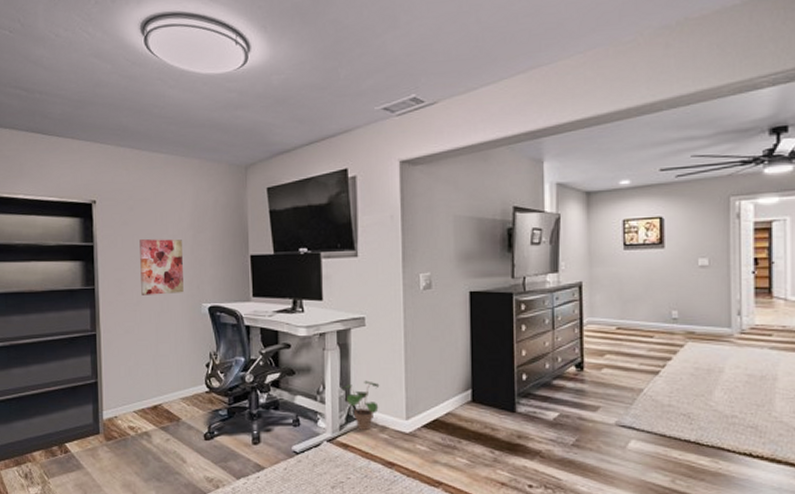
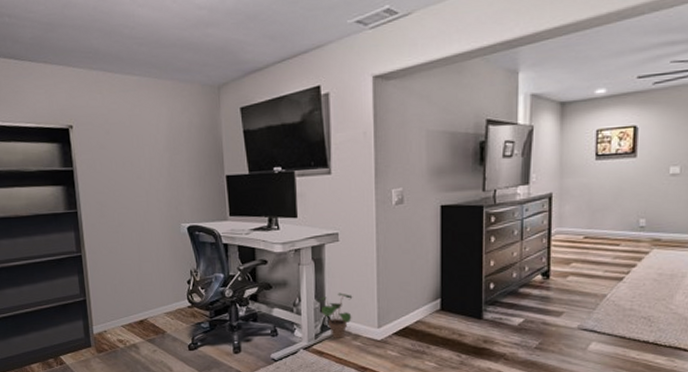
wall art: present [140,239,184,295] -> none [117,161,163,217]

